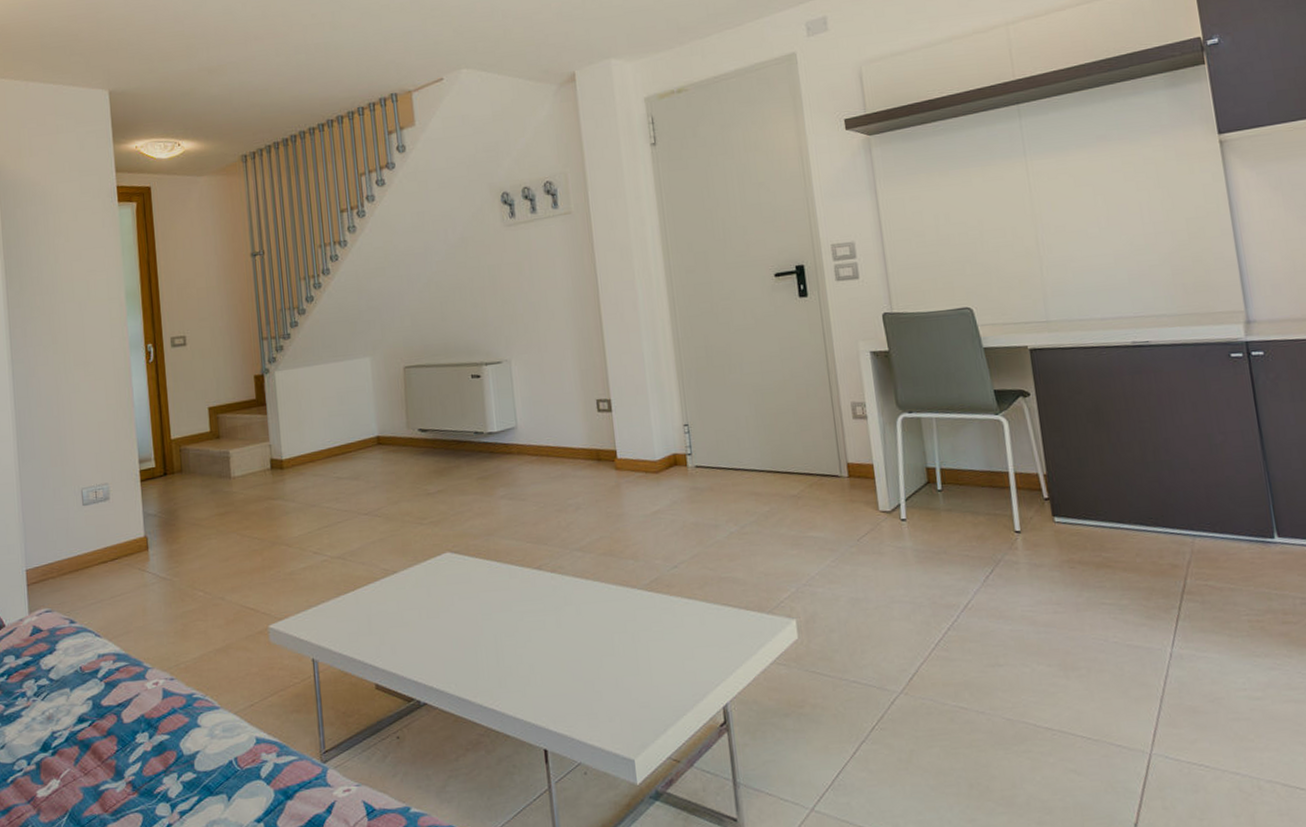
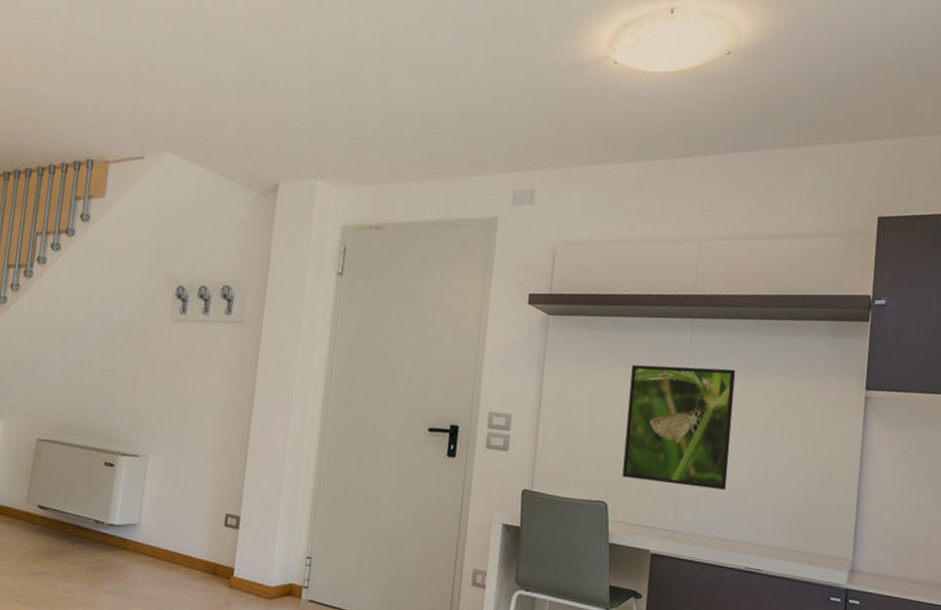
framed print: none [965,146,1093,279] -> present [622,364,736,490]

